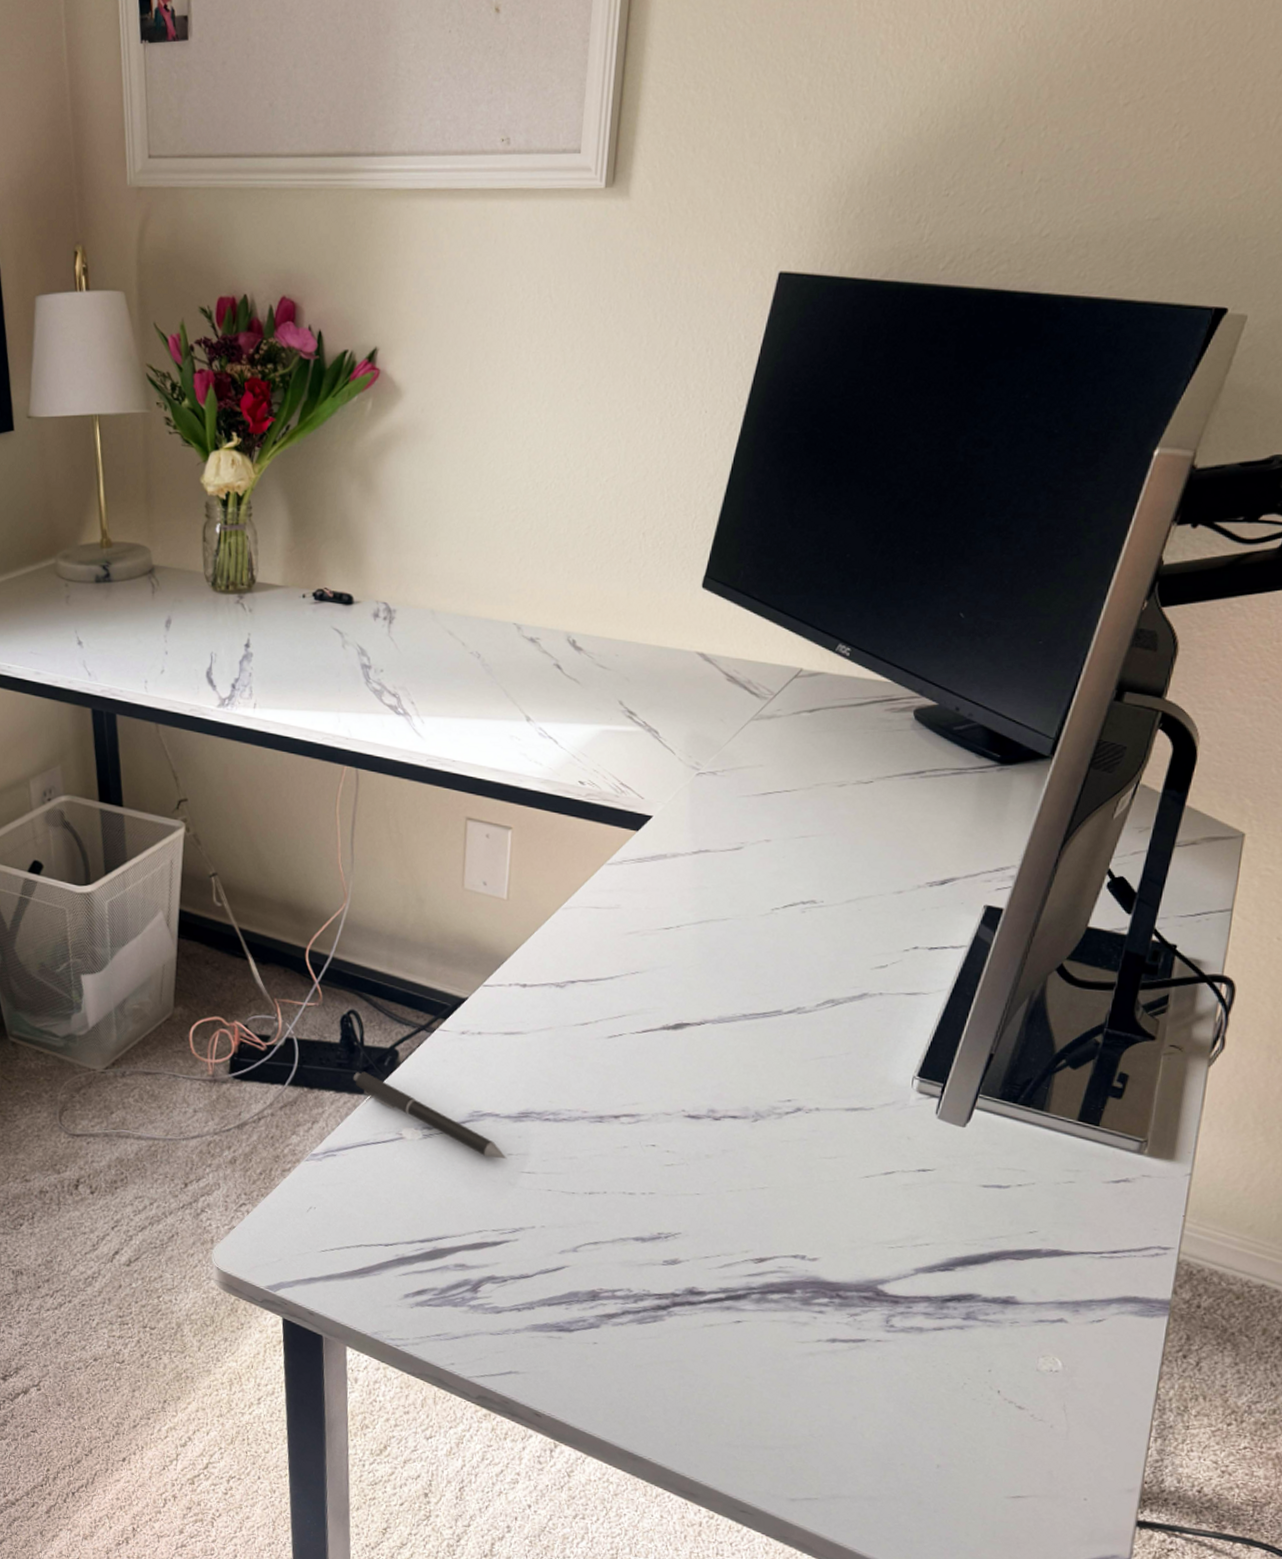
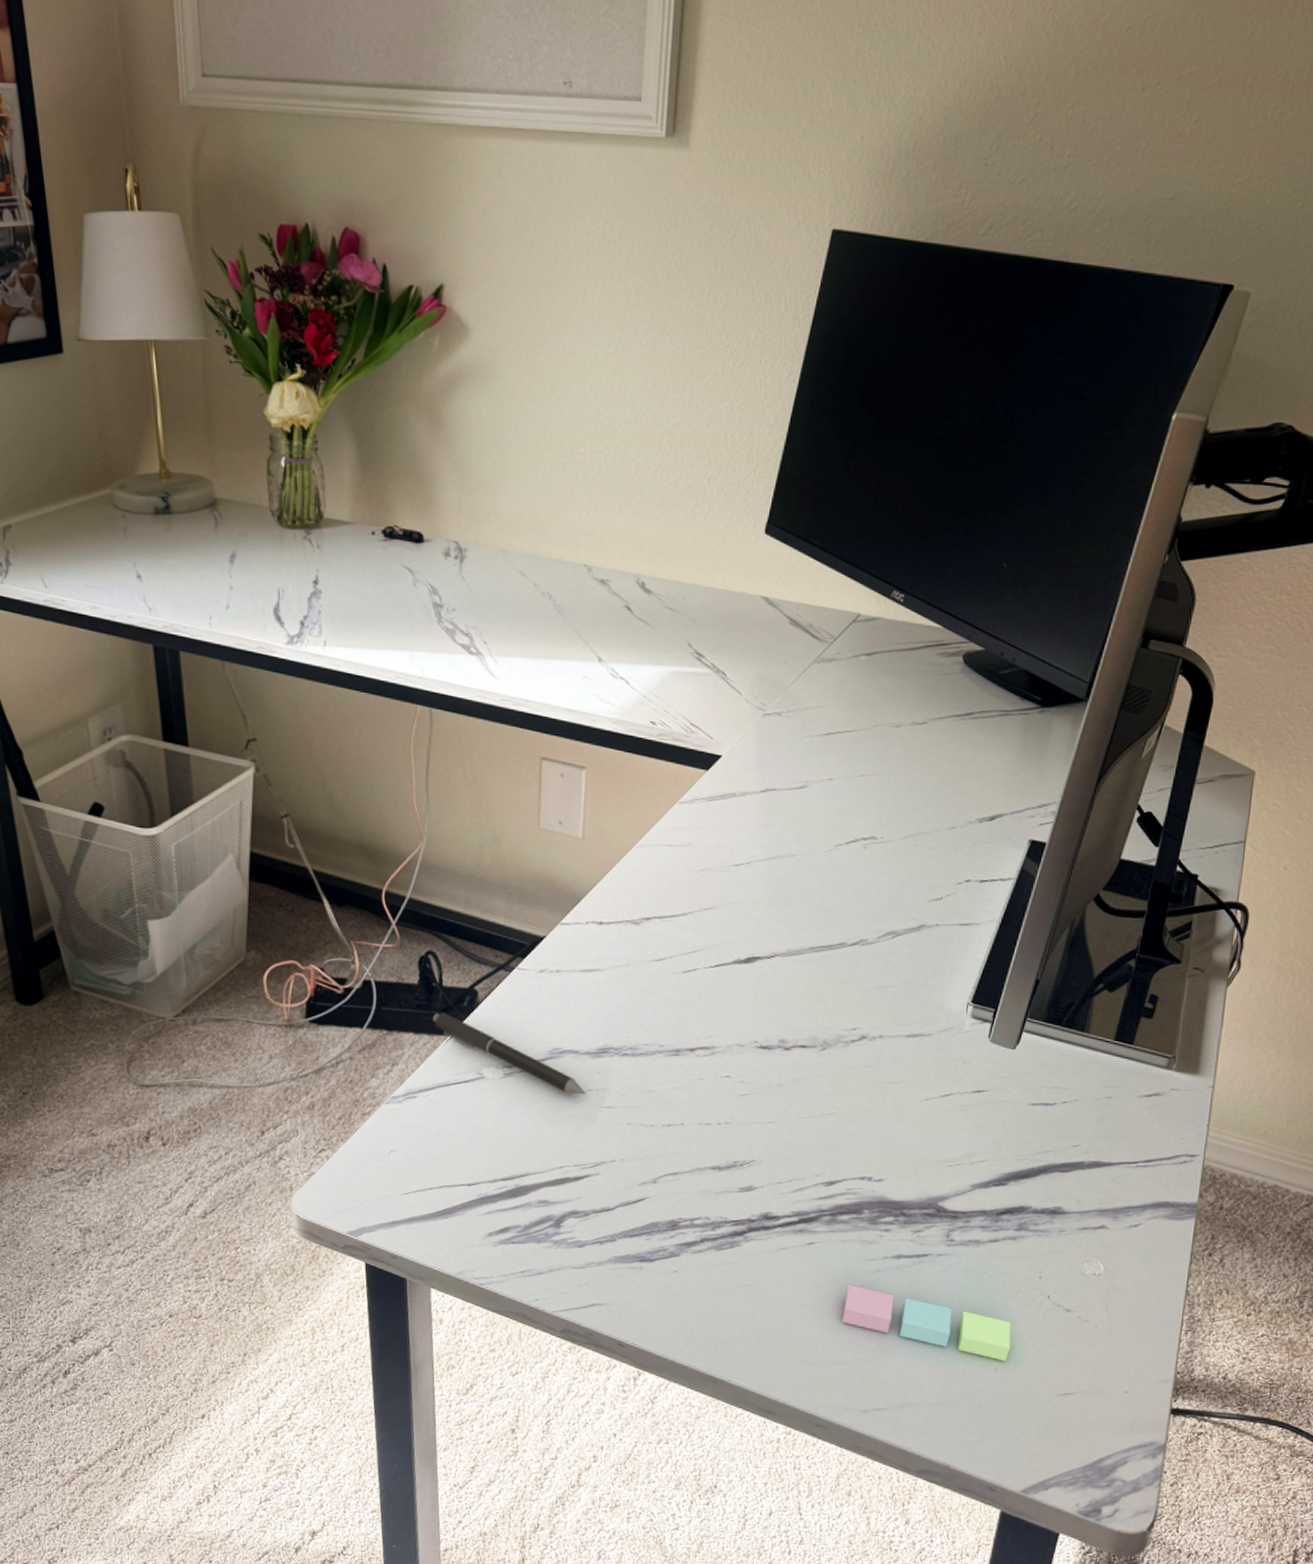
sticky notes: none [770,1366,957,1458] -> present [841,1284,1011,1362]

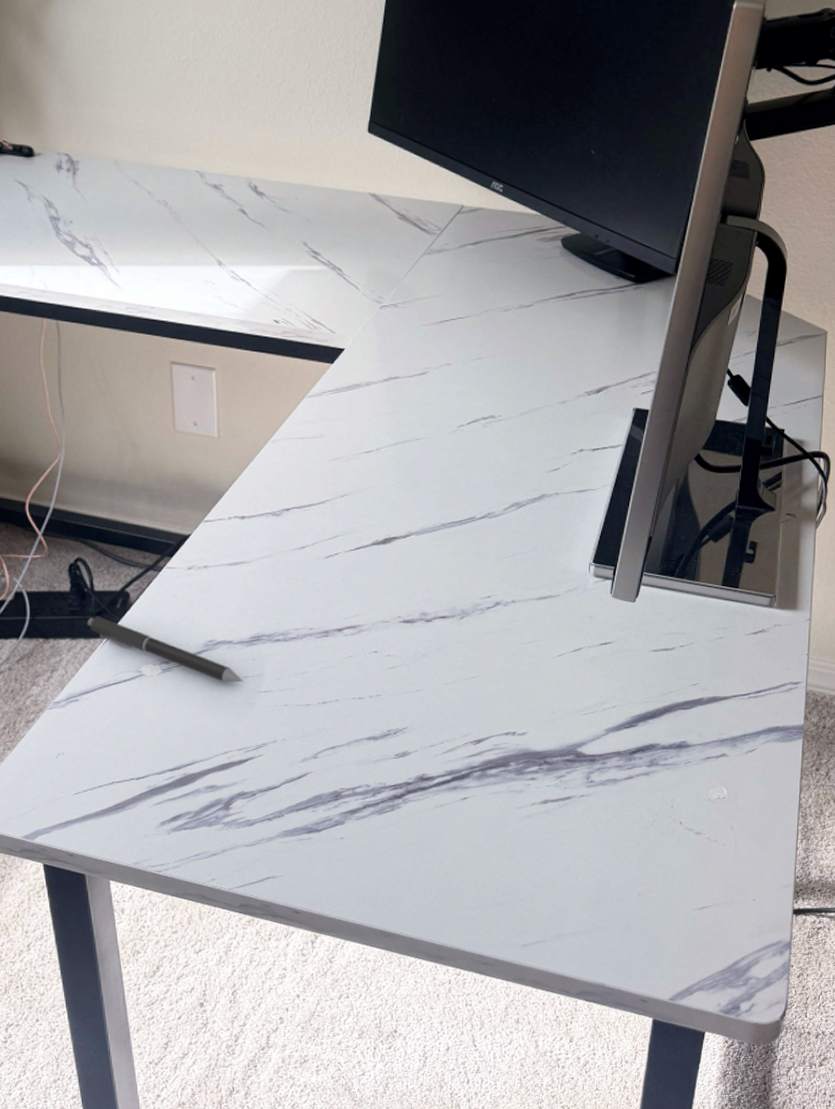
sticky notes: present [841,1284,1011,1362] -> none [498,831,651,886]

